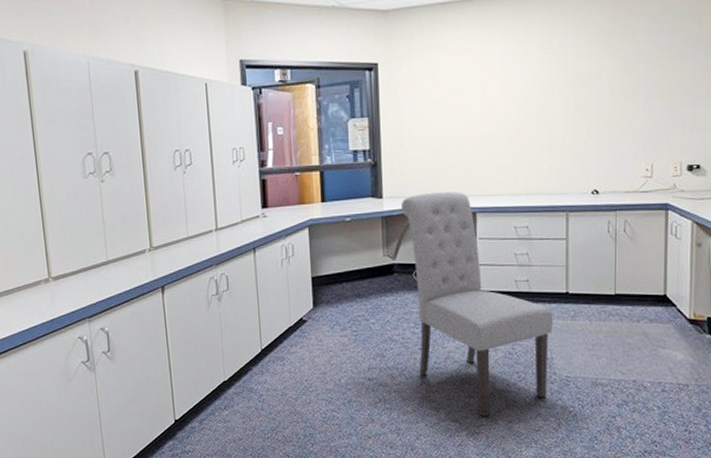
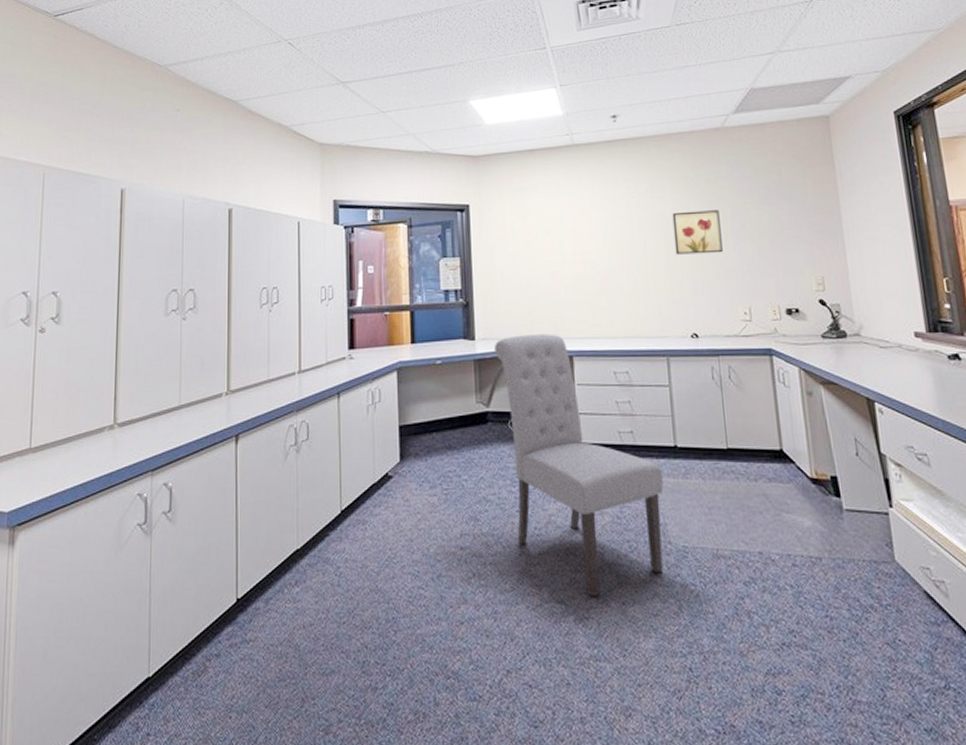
wall art: none [584,65,633,113] -> present [672,210,723,255]

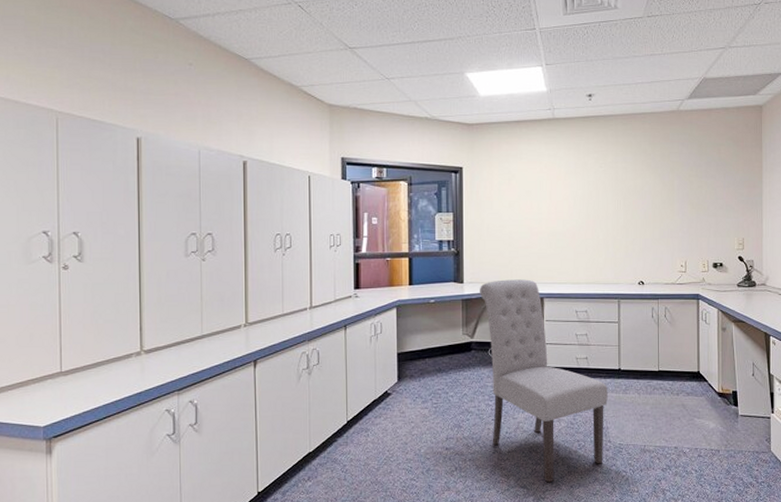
wall art: present [672,210,723,255] -> none [631,181,669,217]

